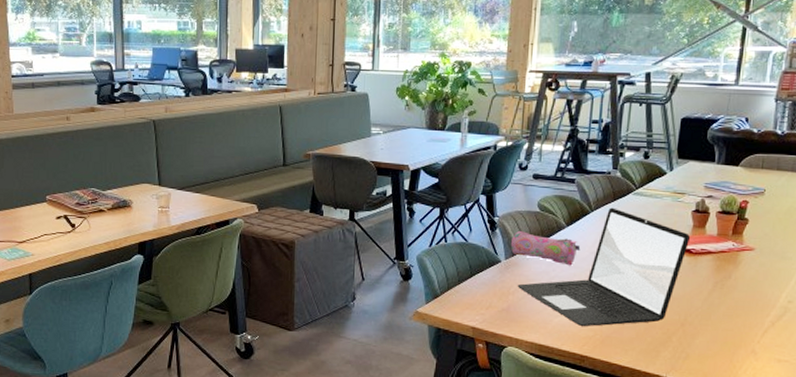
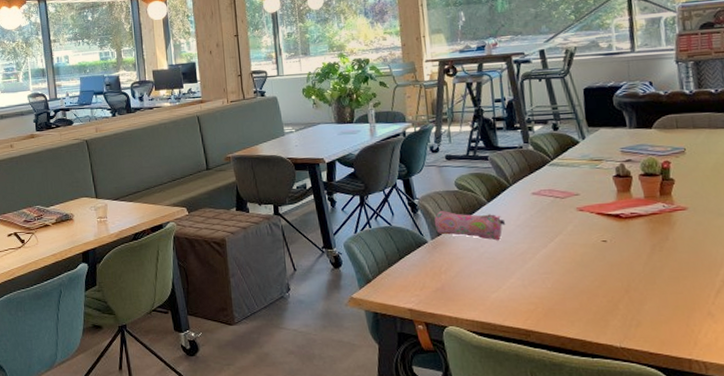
laptop: present [517,207,691,326] -> none [448,180,617,300]

